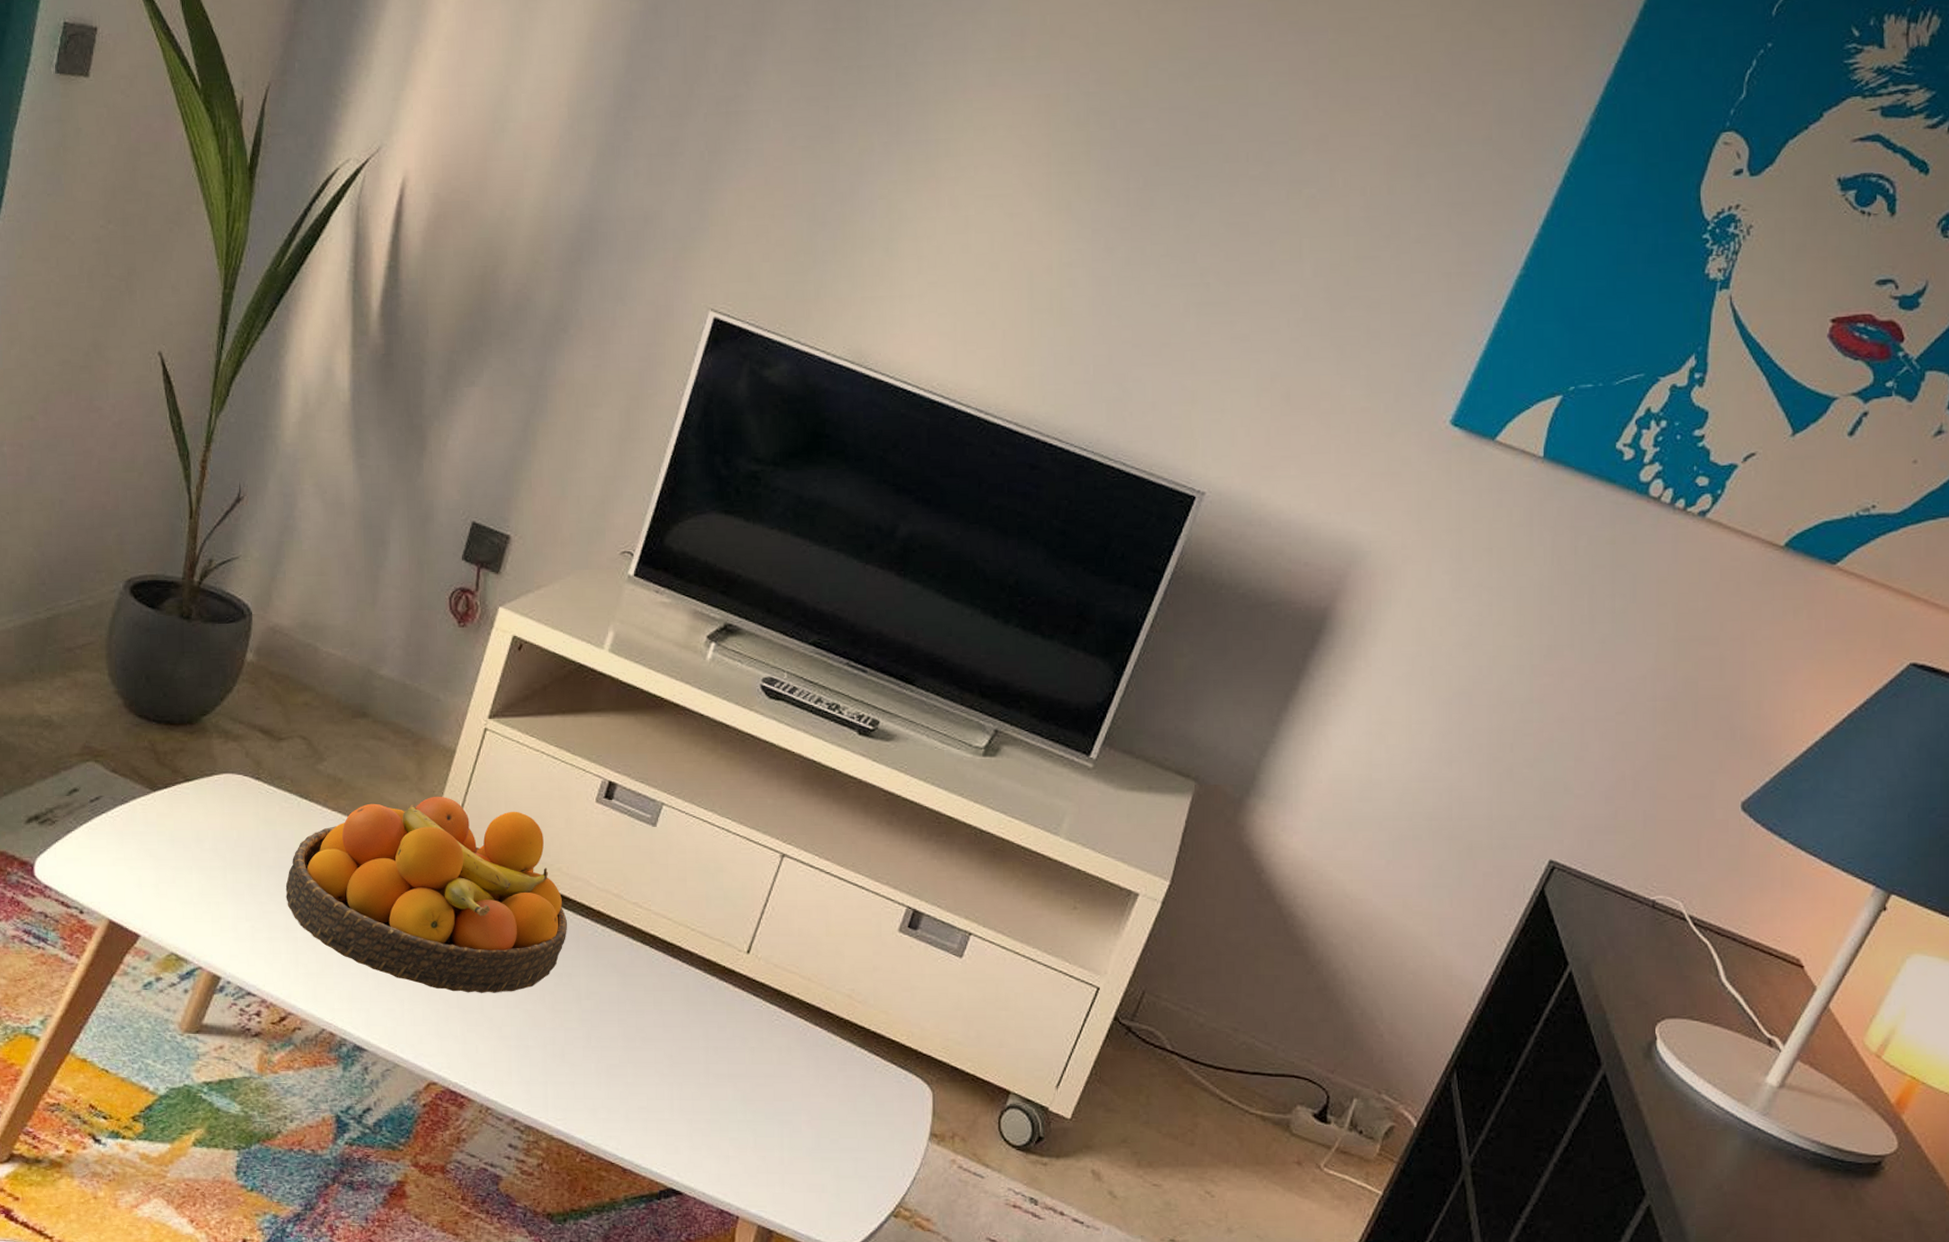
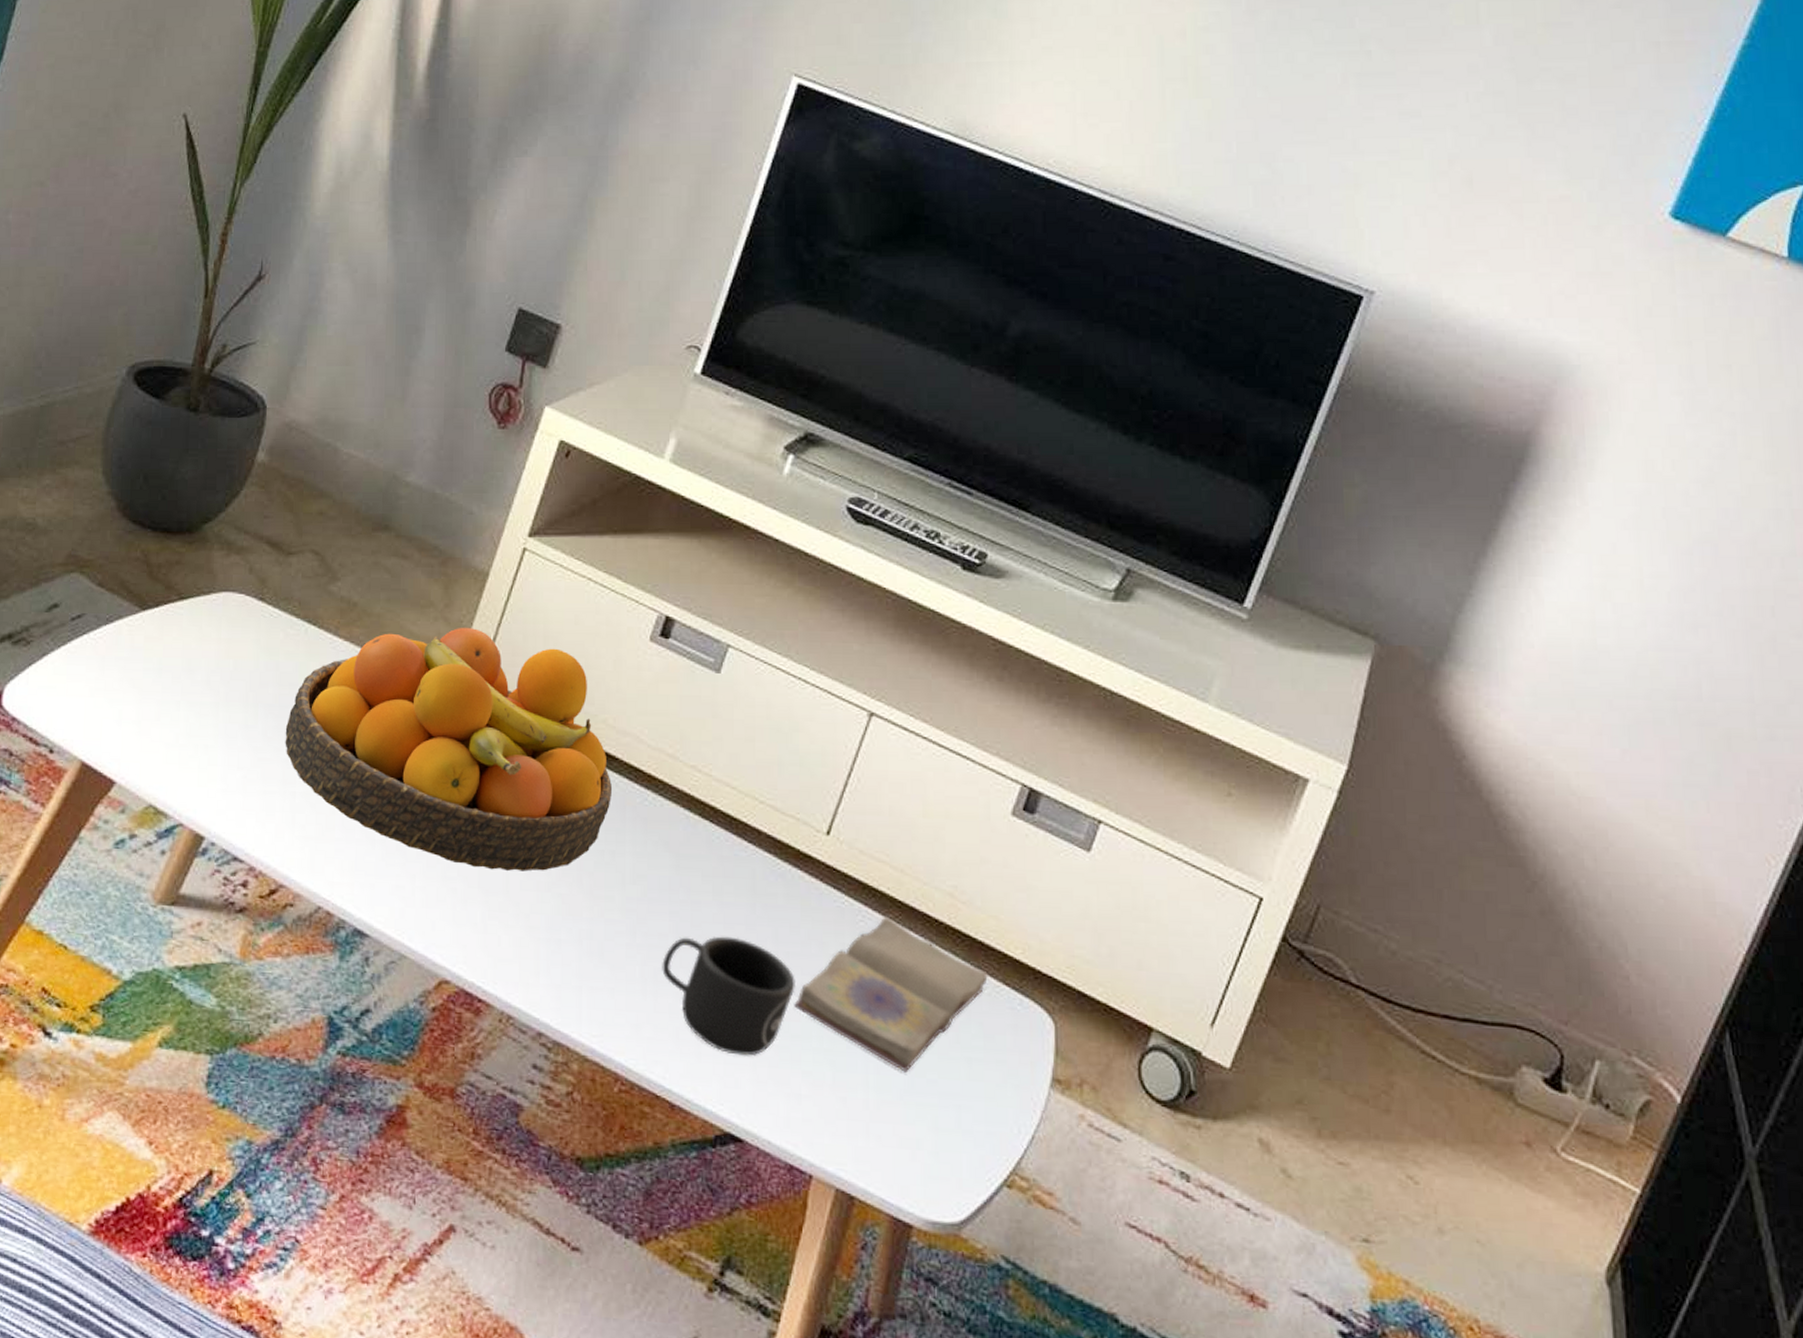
mug: none [613,1037,723,1129] -> present [662,936,795,1057]
diary: none [722,1015,879,1135] -> present [794,915,988,1073]

